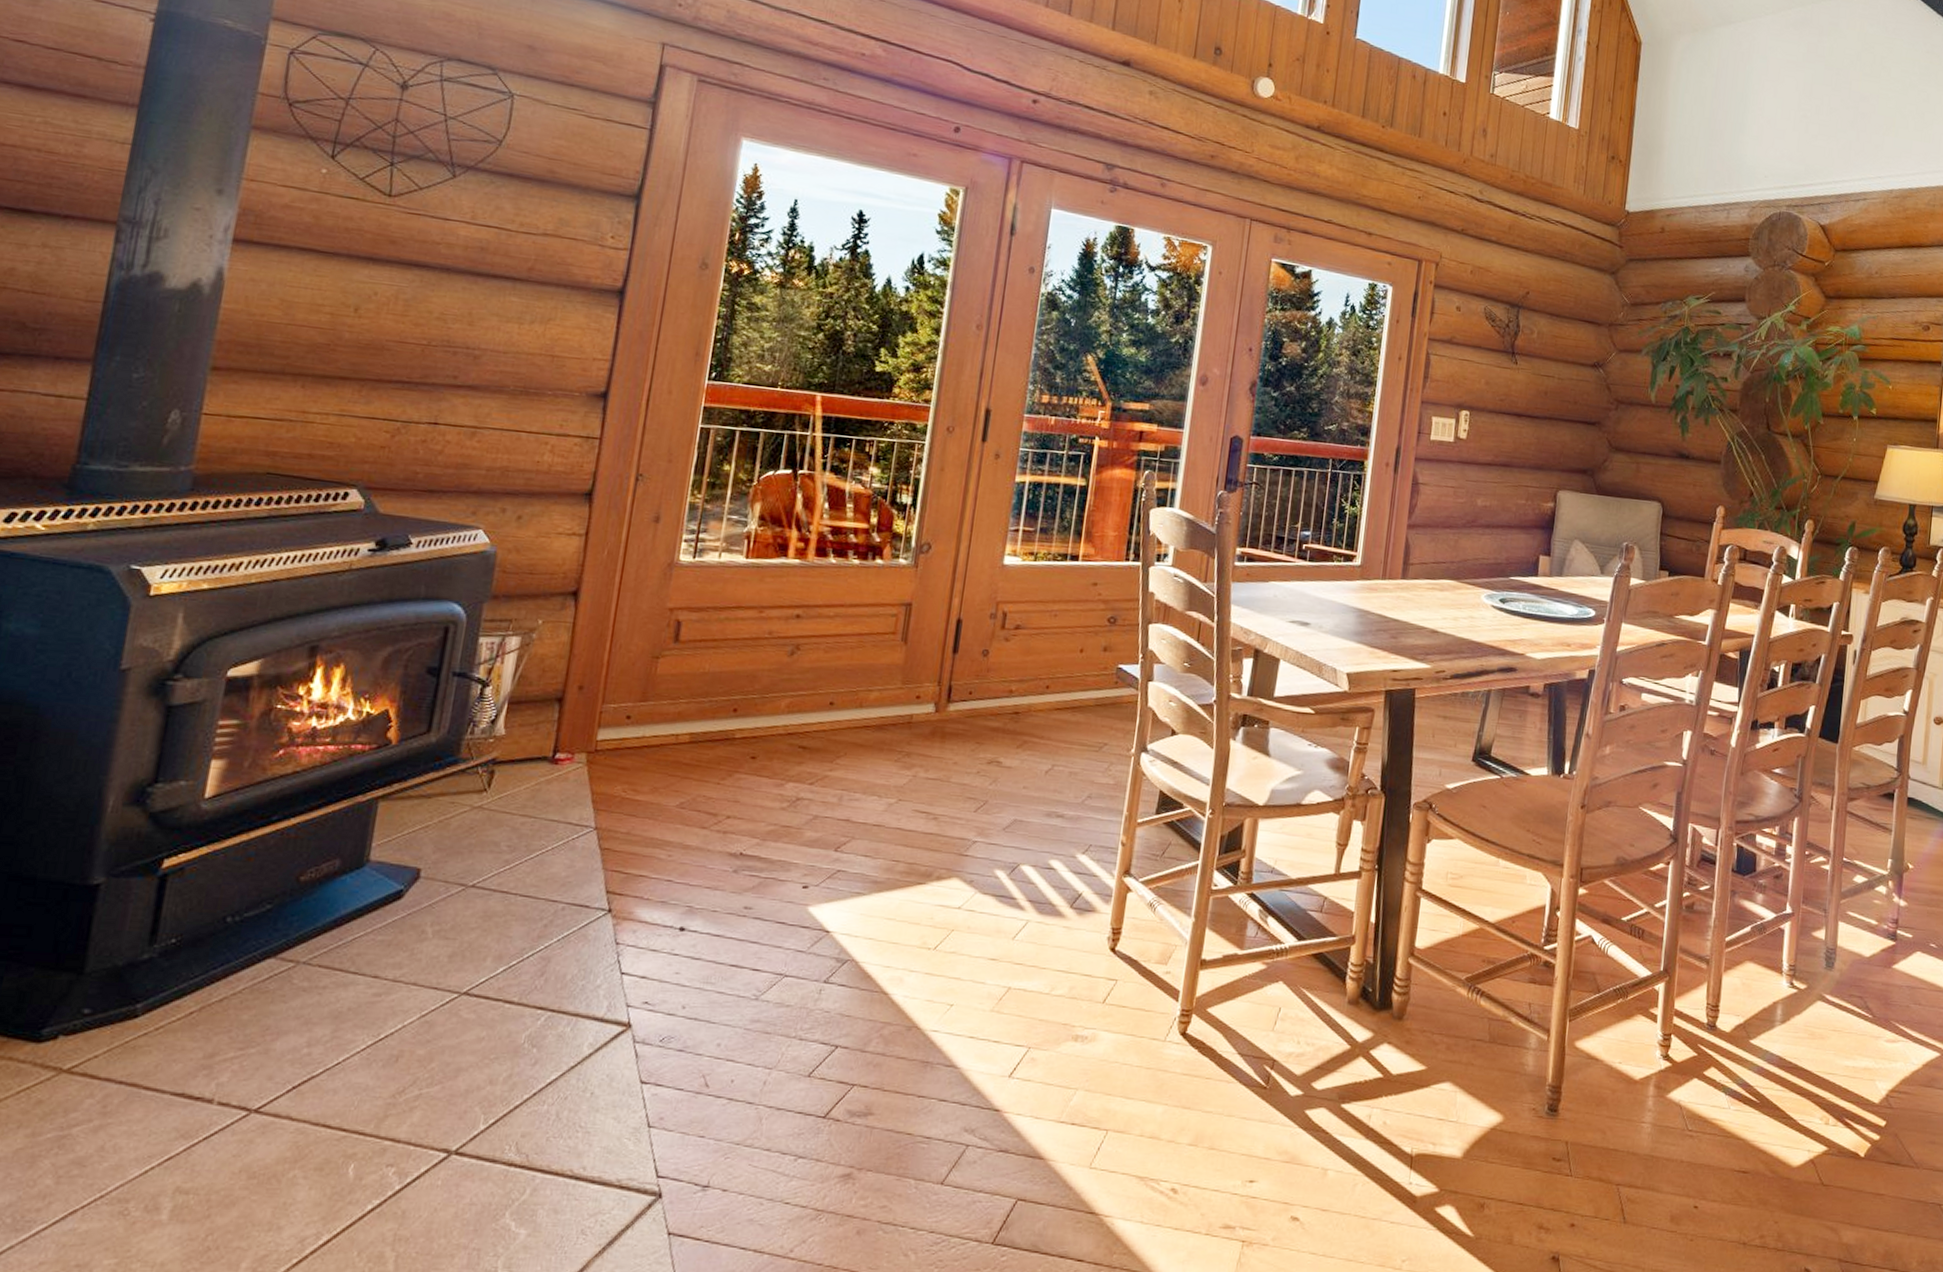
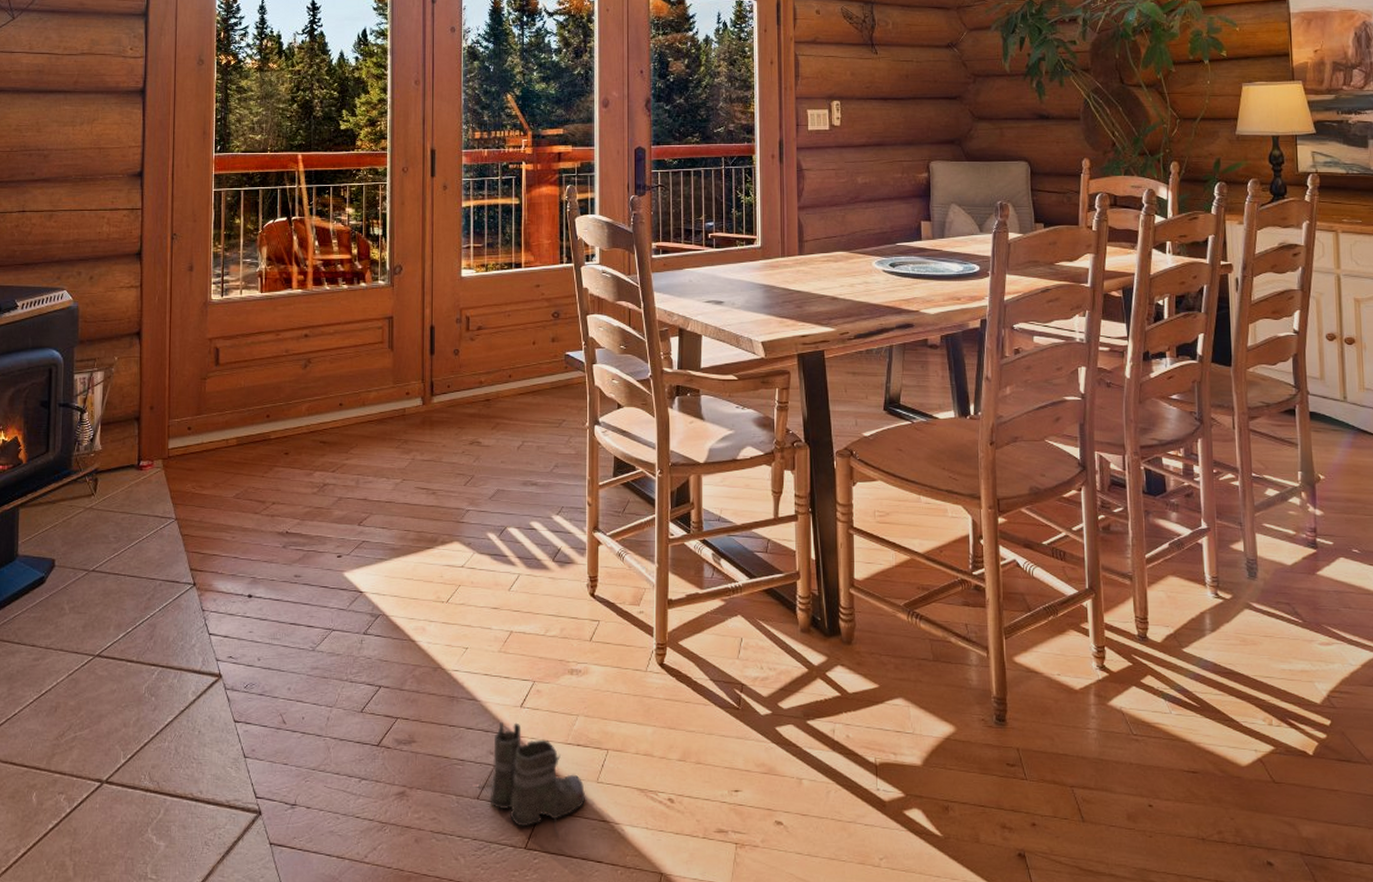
boots: none [945,1094,1075,1230] -> present [479,722,586,836]

